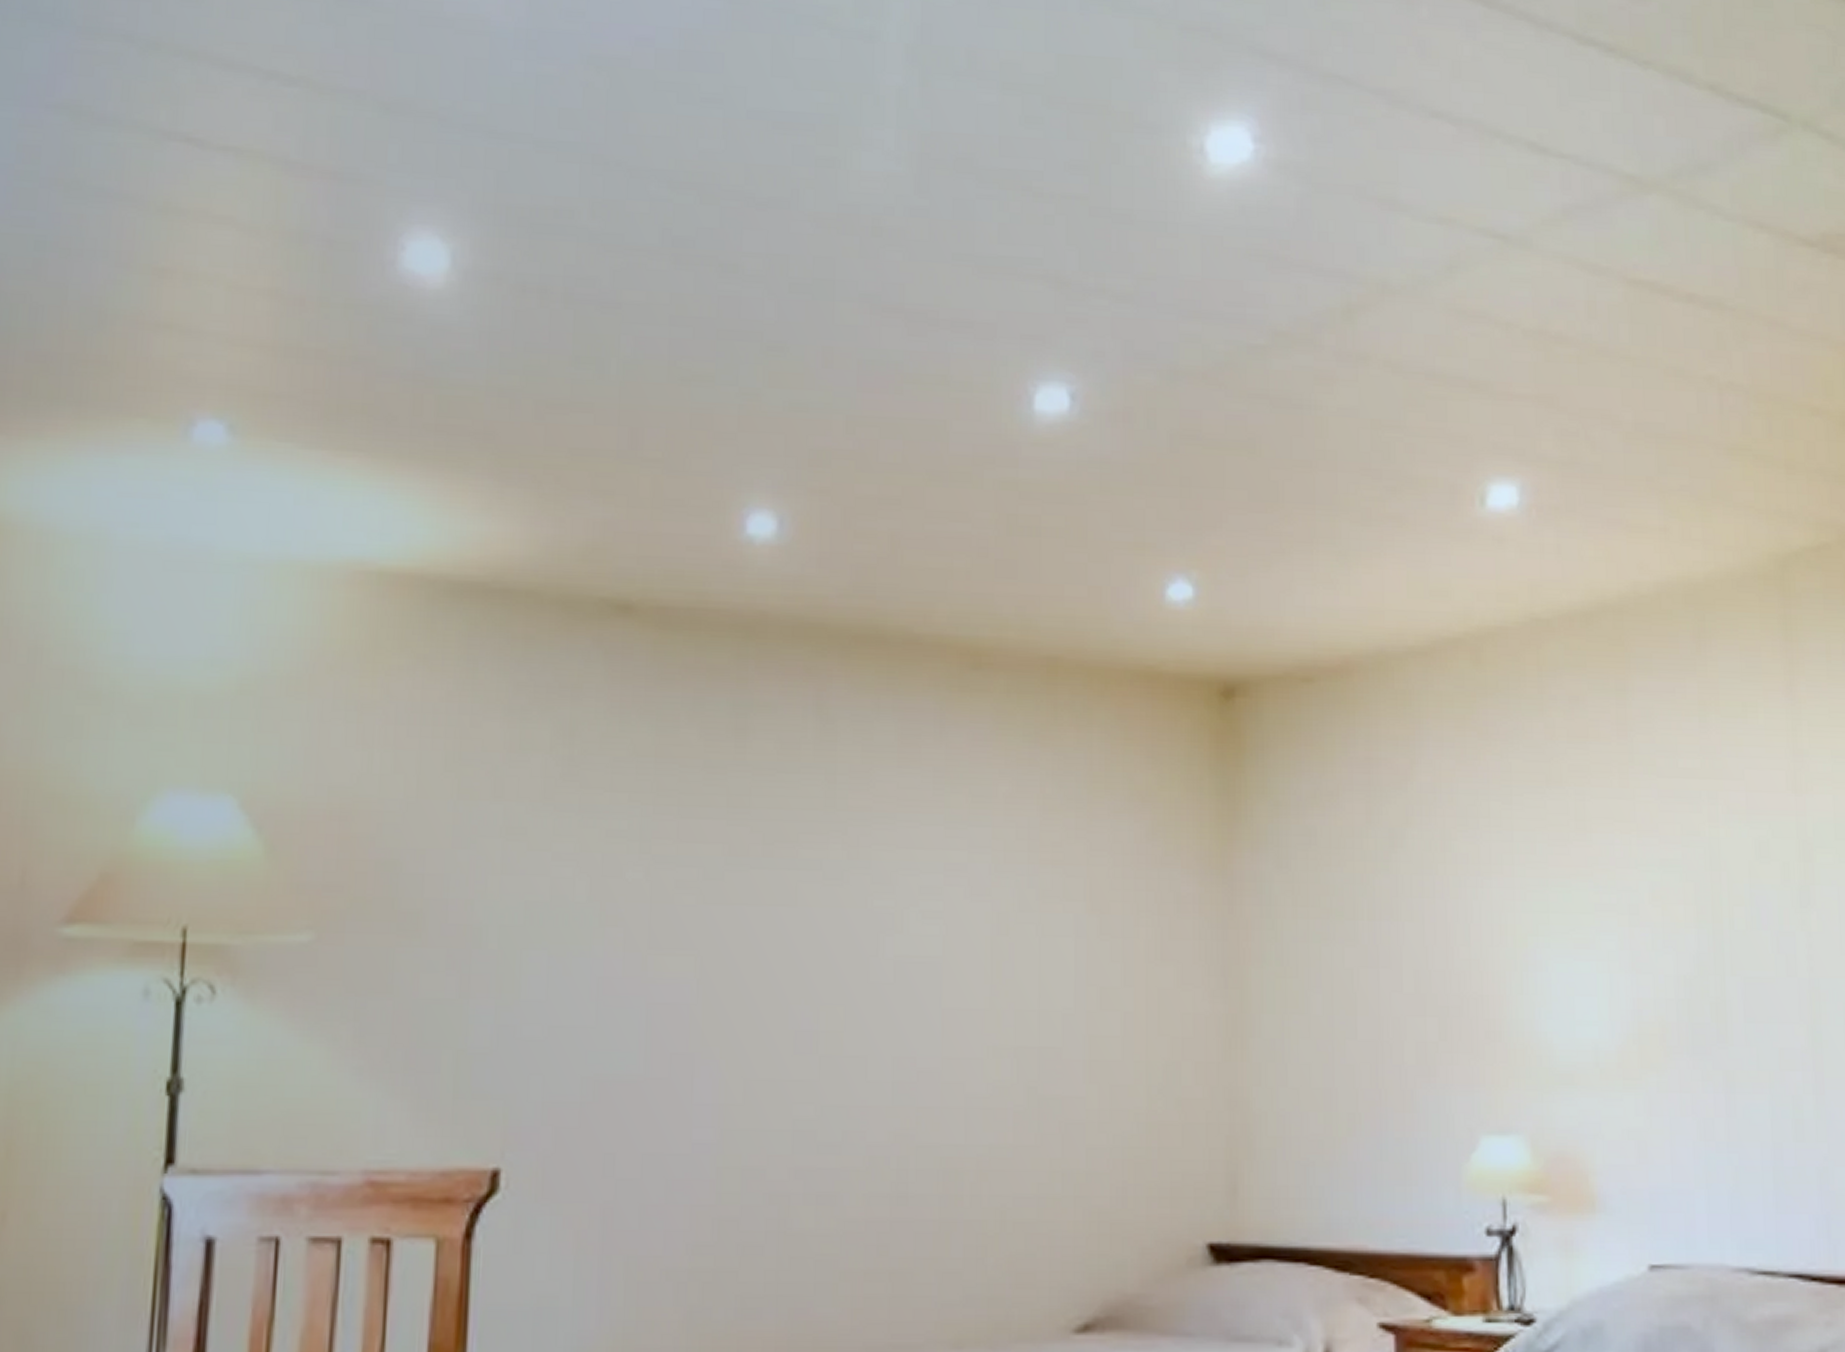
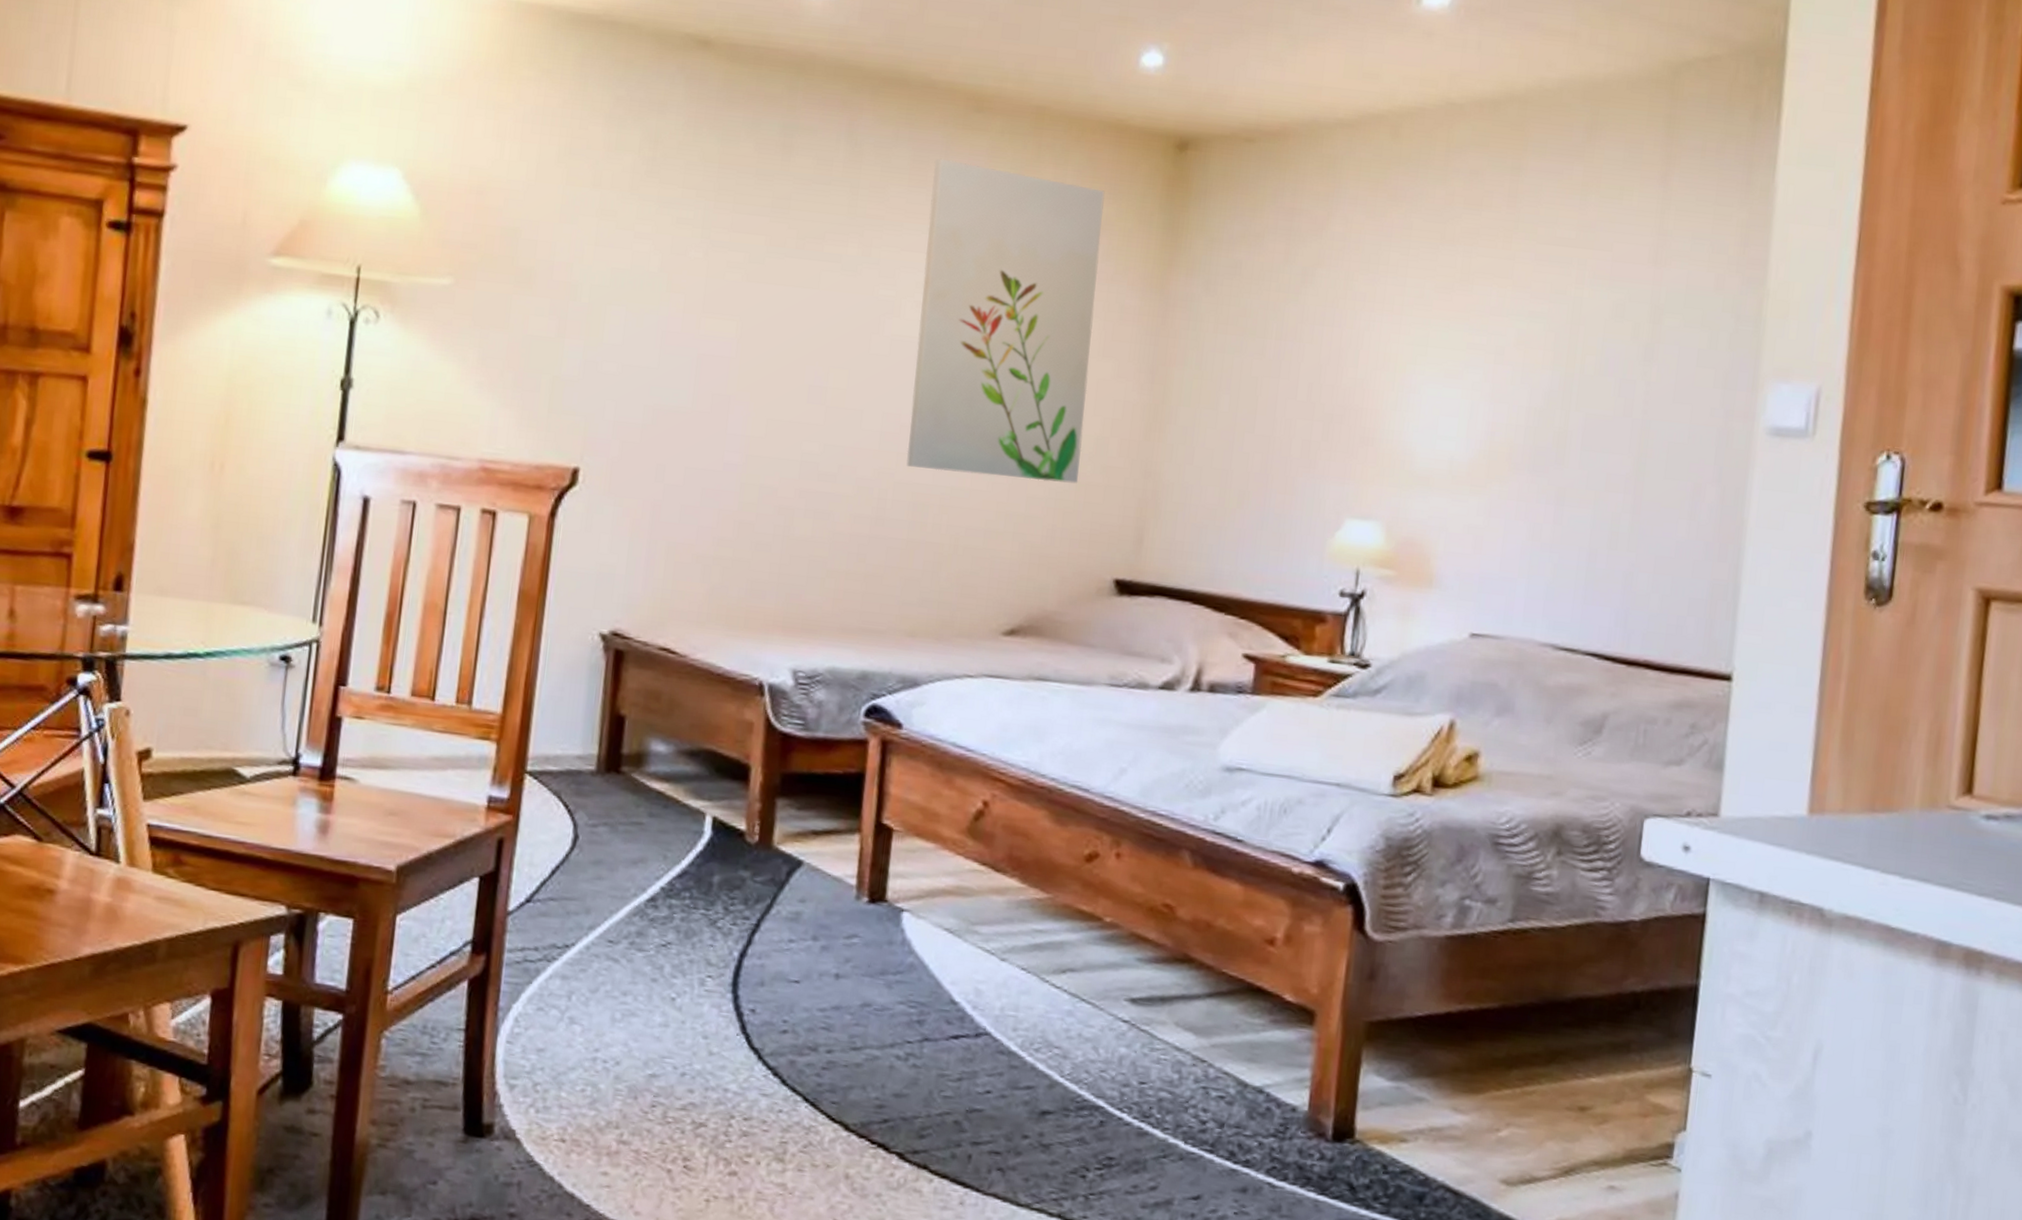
wall art: none [927,730,1149,1126] -> present [906,158,1105,484]

